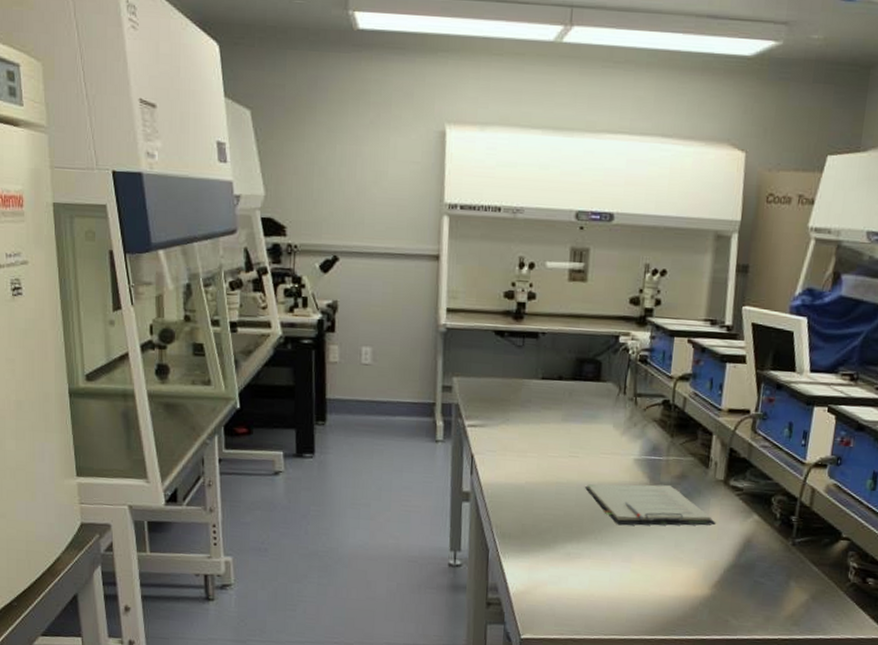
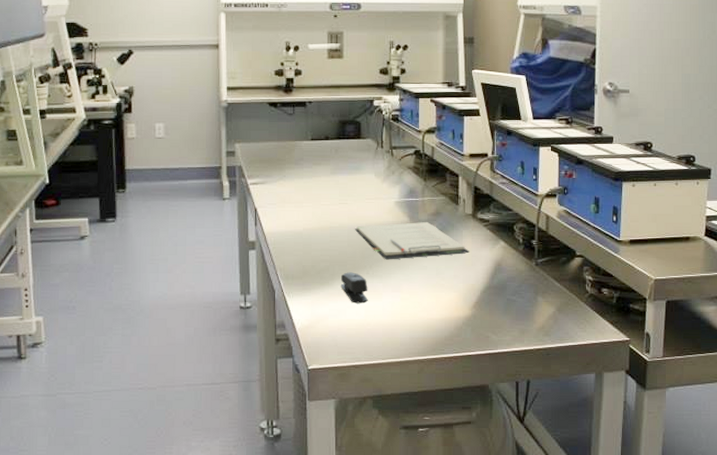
stapler: none [563,535,595,572] -> present [340,272,368,304]

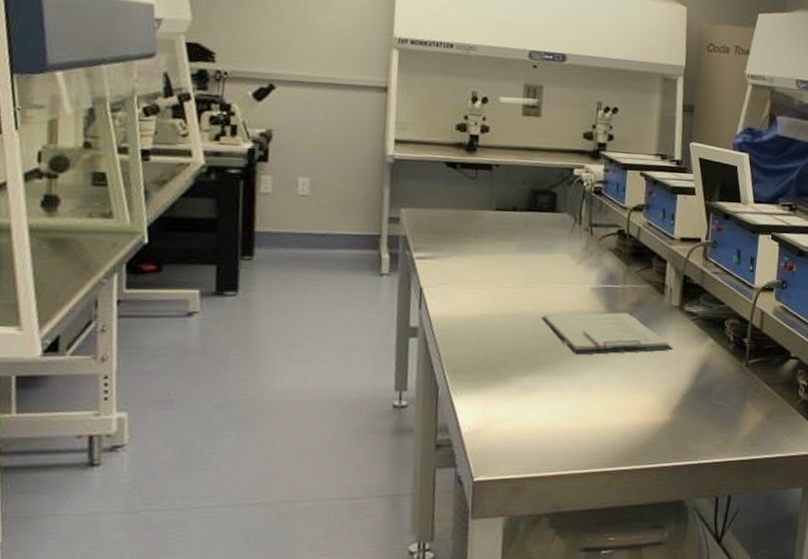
stapler: present [340,272,368,304] -> none [519,368,553,405]

